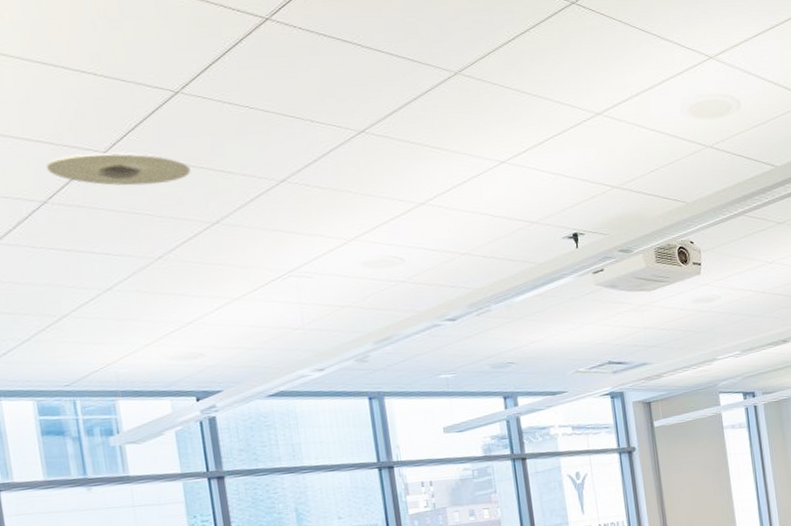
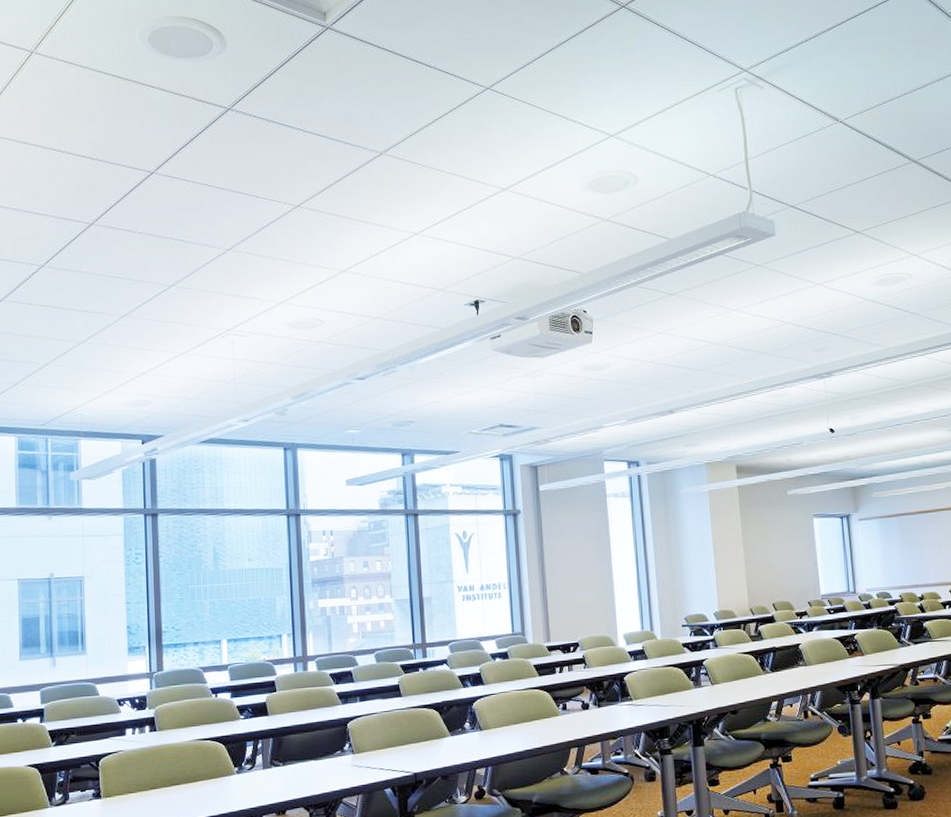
recessed light: present [45,152,191,186] -> none [46,224,156,253]

